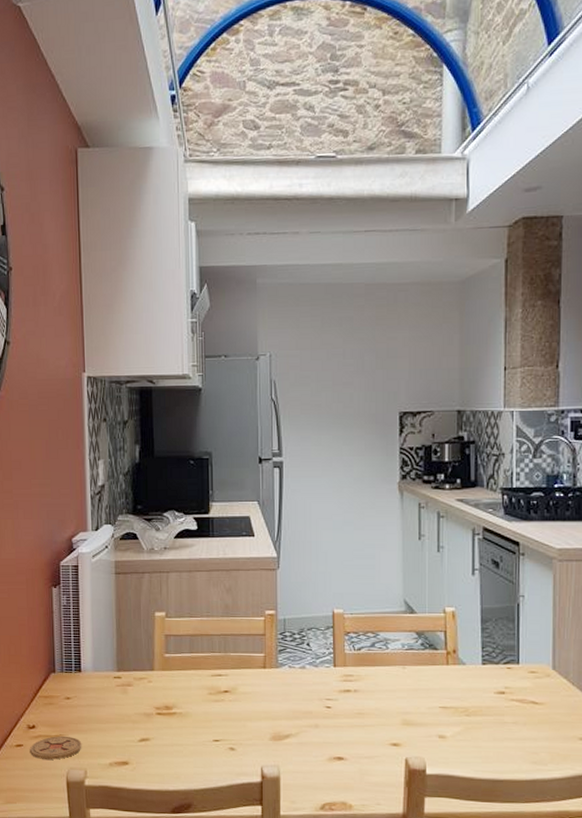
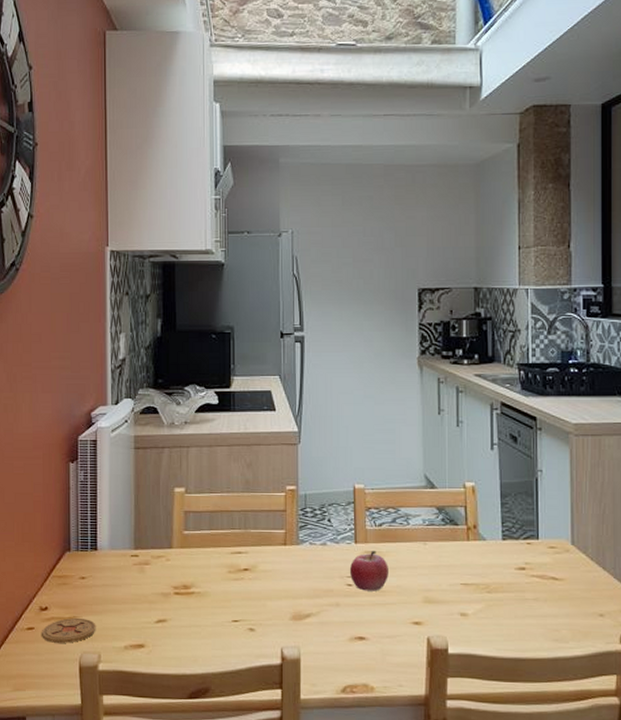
fruit: none [328,674,367,714] -> present [349,551,388,591]

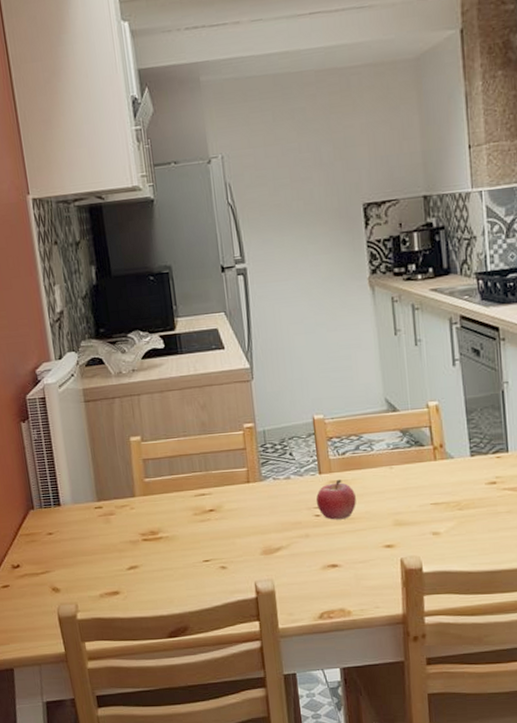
coaster: present [41,617,96,643] -> none [16,571,70,598]

